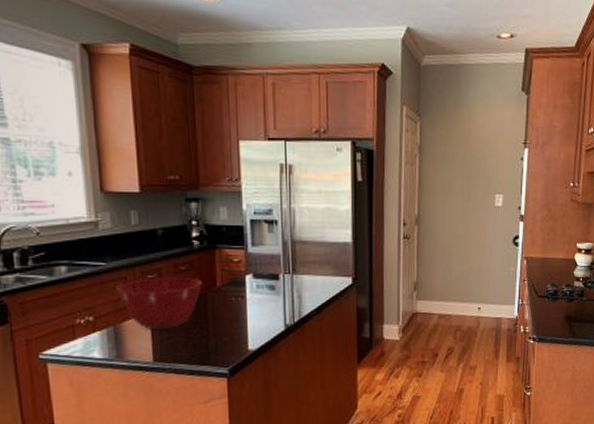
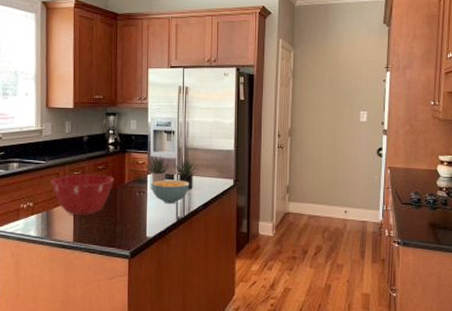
succulent plant: none [242,250,310,291] -> present [145,155,199,189]
cereal bowl: none [250,280,299,310] -> present [151,179,190,204]

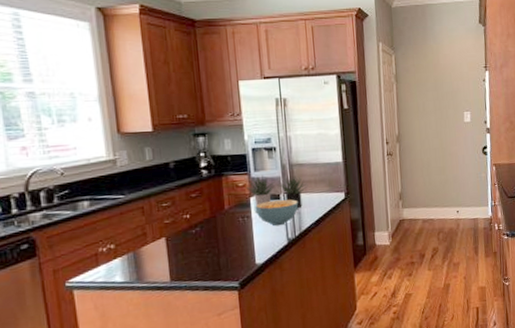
mixing bowl: present [51,174,115,215] -> none [134,203,212,252]

